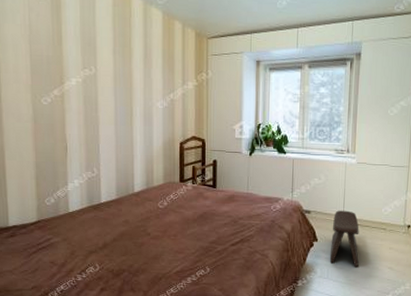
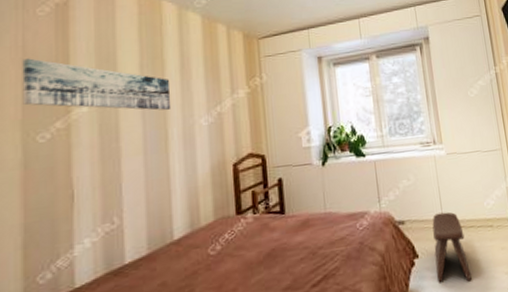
wall art: none [29,36,136,92] -> present [22,58,172,111]

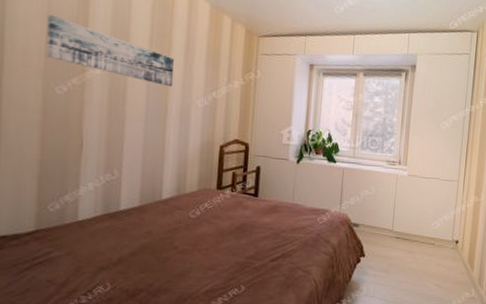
stool: present [432,212,472,283] -> none [376,224,408,285]

